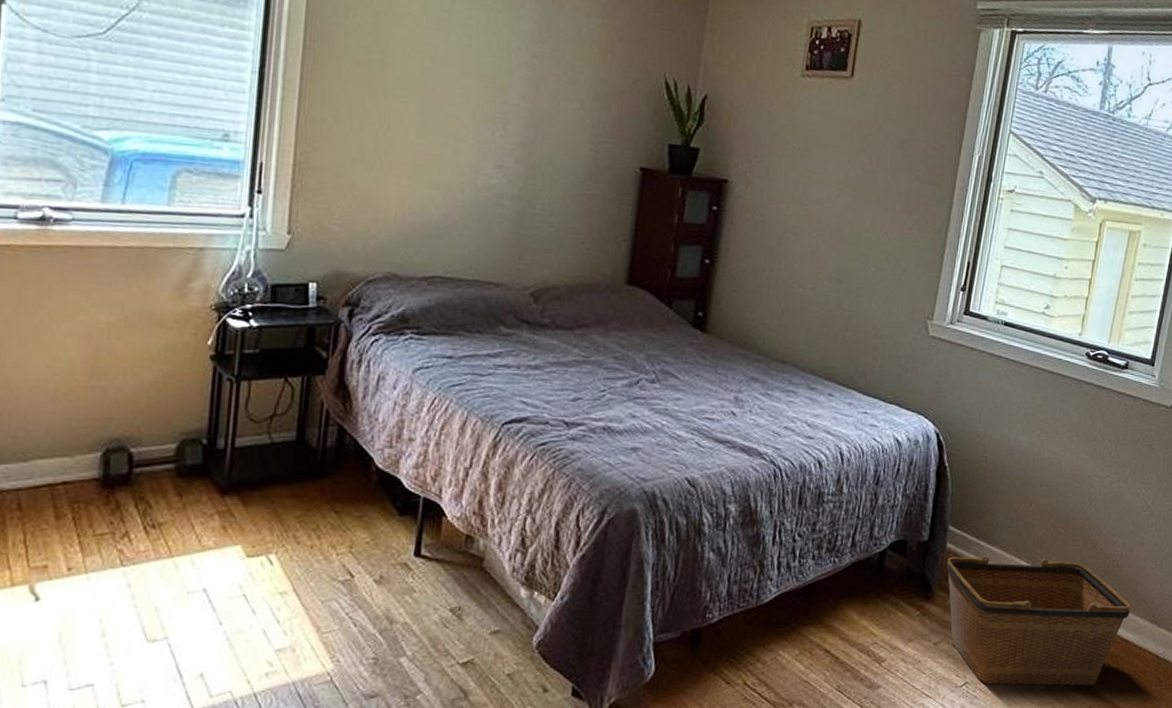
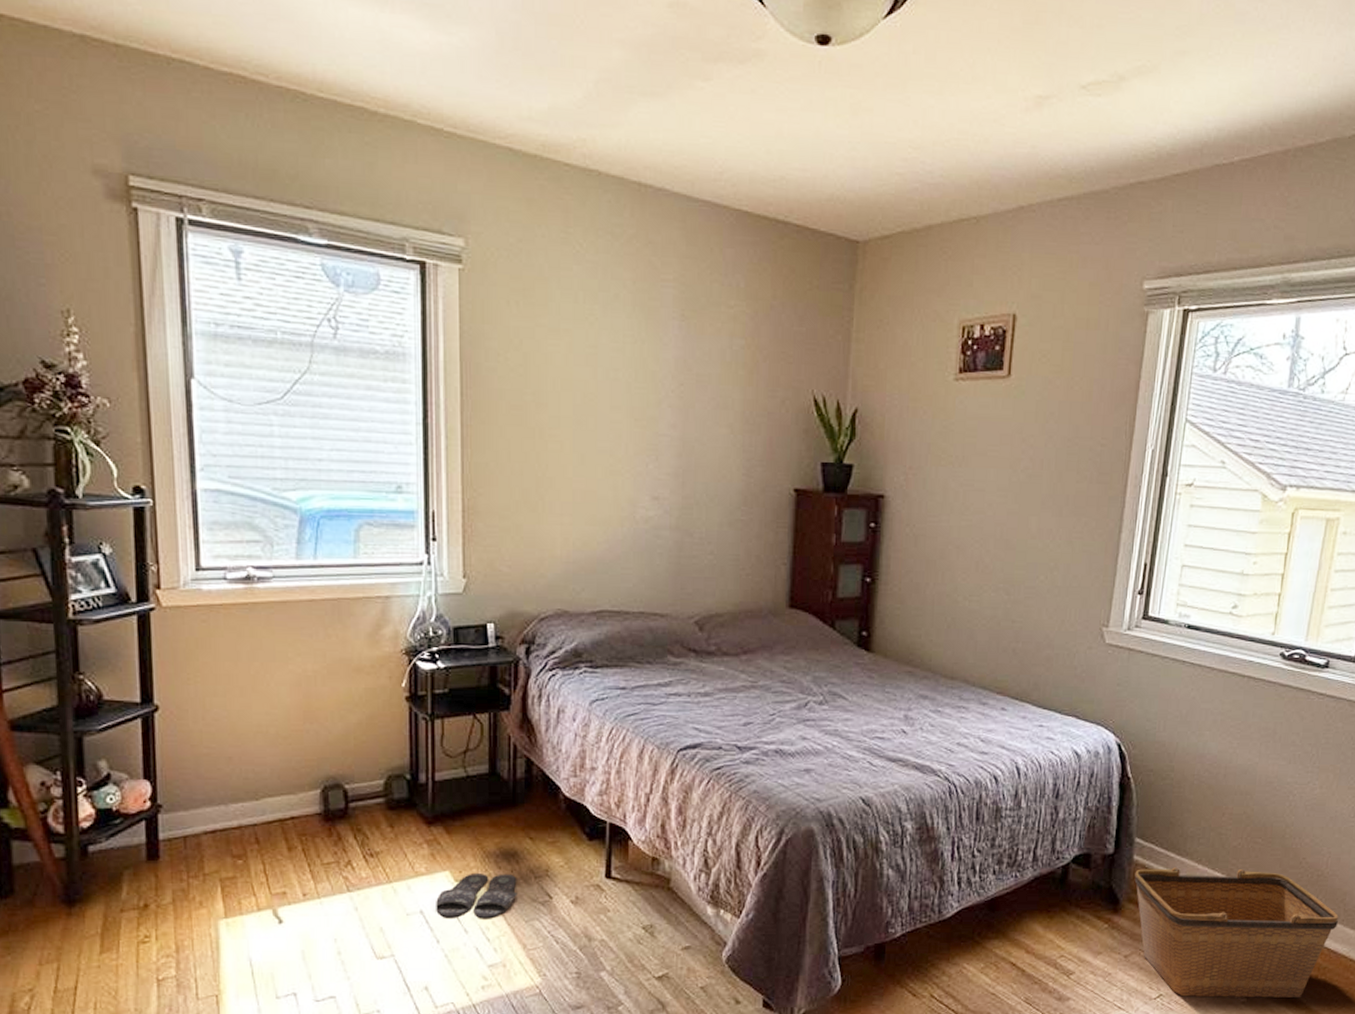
slippers: none [222,549,316,599] -> present [436,874,517,919]

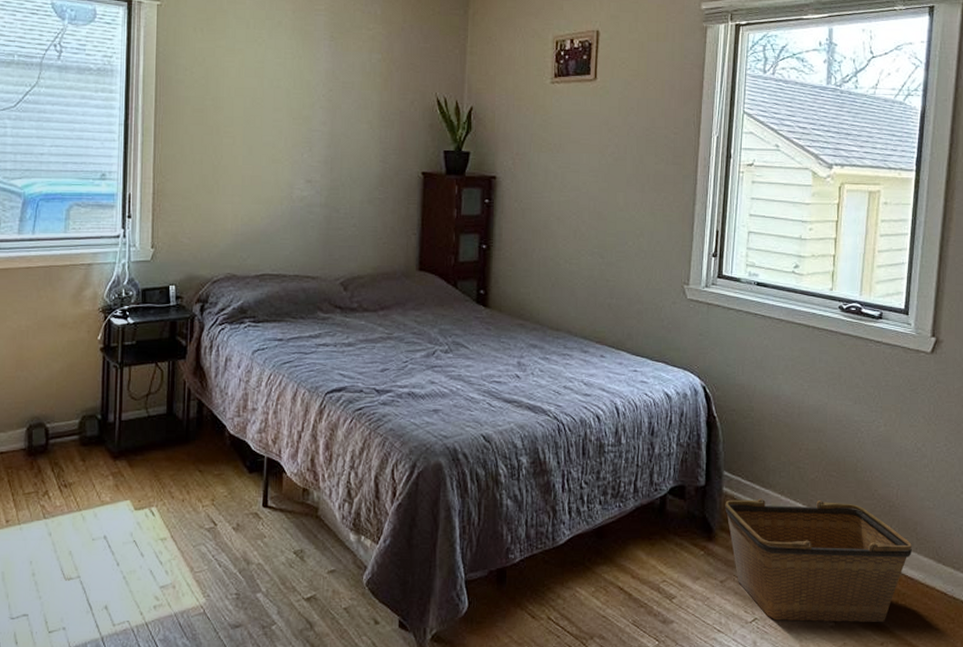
slippers: present [436,874,517,919] -> none [118,503,187,544]

